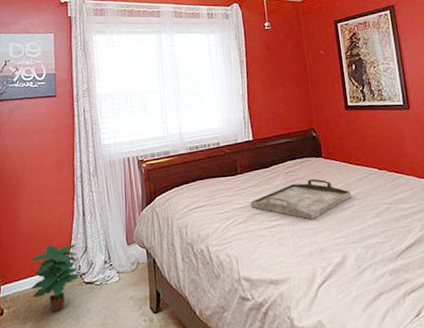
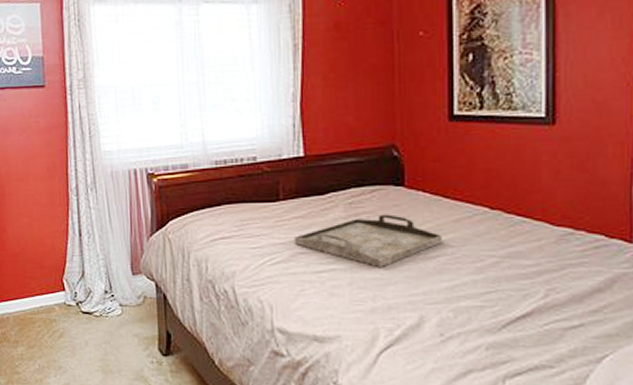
potted plant: present [31,244,80,312] -> none [20,266,77,340]

